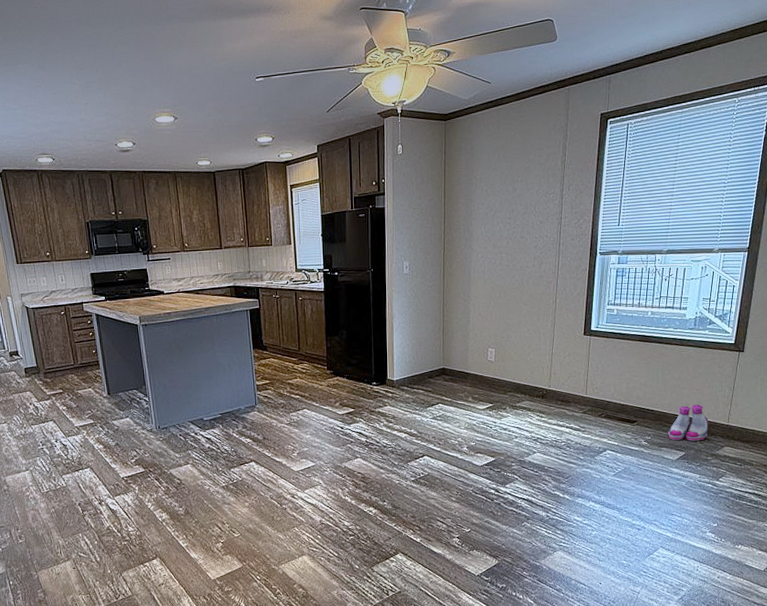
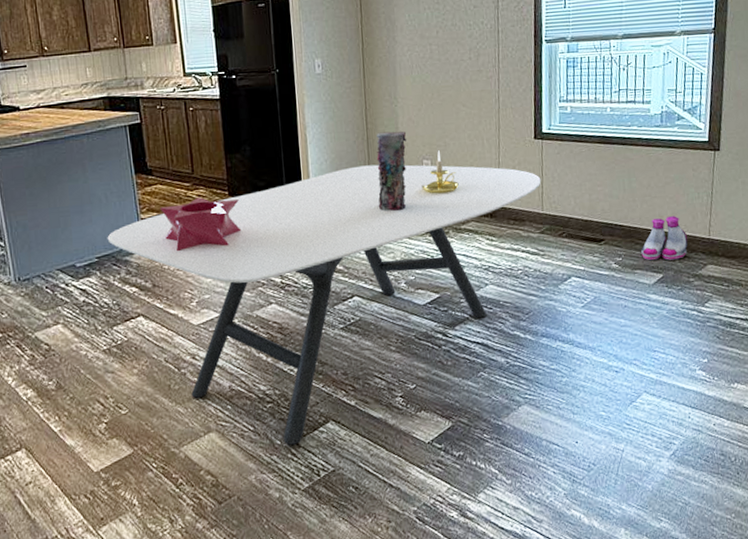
dining table: none [229,350,587,570] -> present [107,164,541,446]
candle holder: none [272,370,336,413] -> present [160,197,242,252]
vase: none [448,323,476,389] -> present [376,130,407,211]
candle holder: none [486,341,517,377] -> present [421,150,459,194]

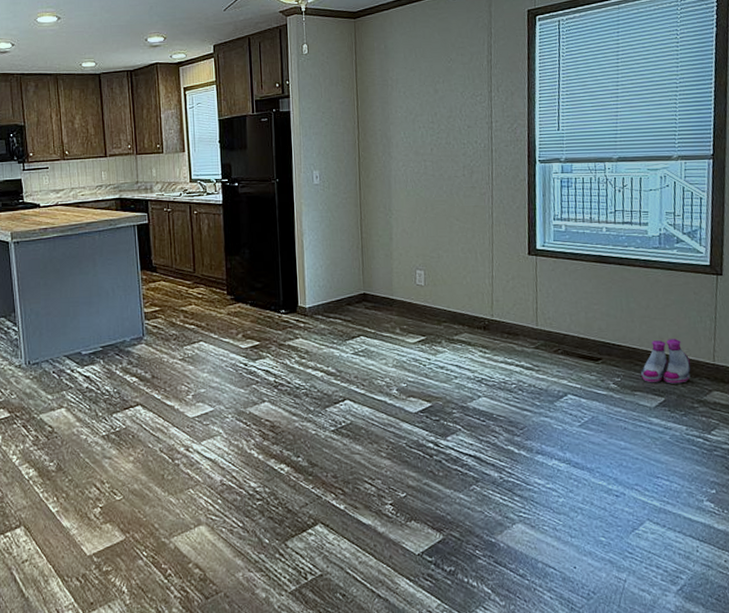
dining table: present [107,164,541,446] -> none [112,272,536,546]
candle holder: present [160,197,242,252] -> none [162,295,238,346]
vase: present [376,130,407,211] -> none [370,241,401,318]
candle holder: present [421,150,459,194] -> none [414,262,452,304]

